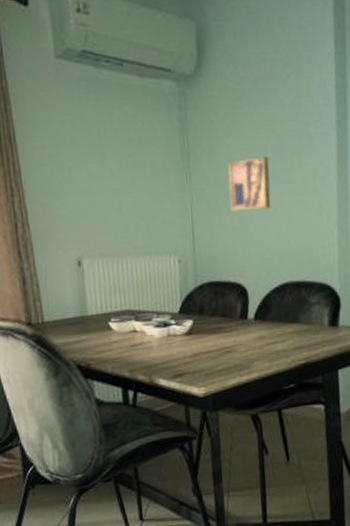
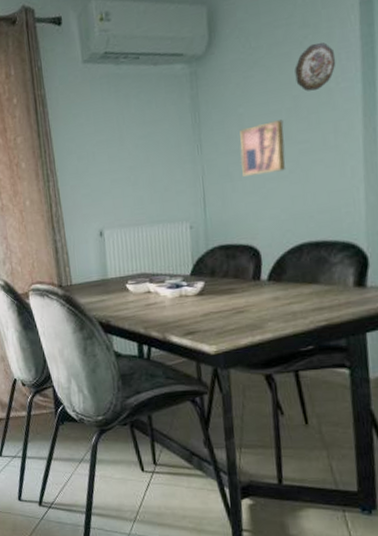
decorative plate: none [279,84,315,131] -> present [294,42,336,92]

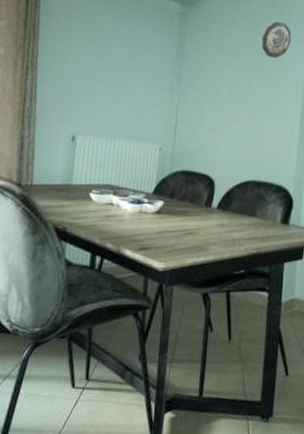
wall art: present [239,119,285,177] -> none [210,73,248,117]

